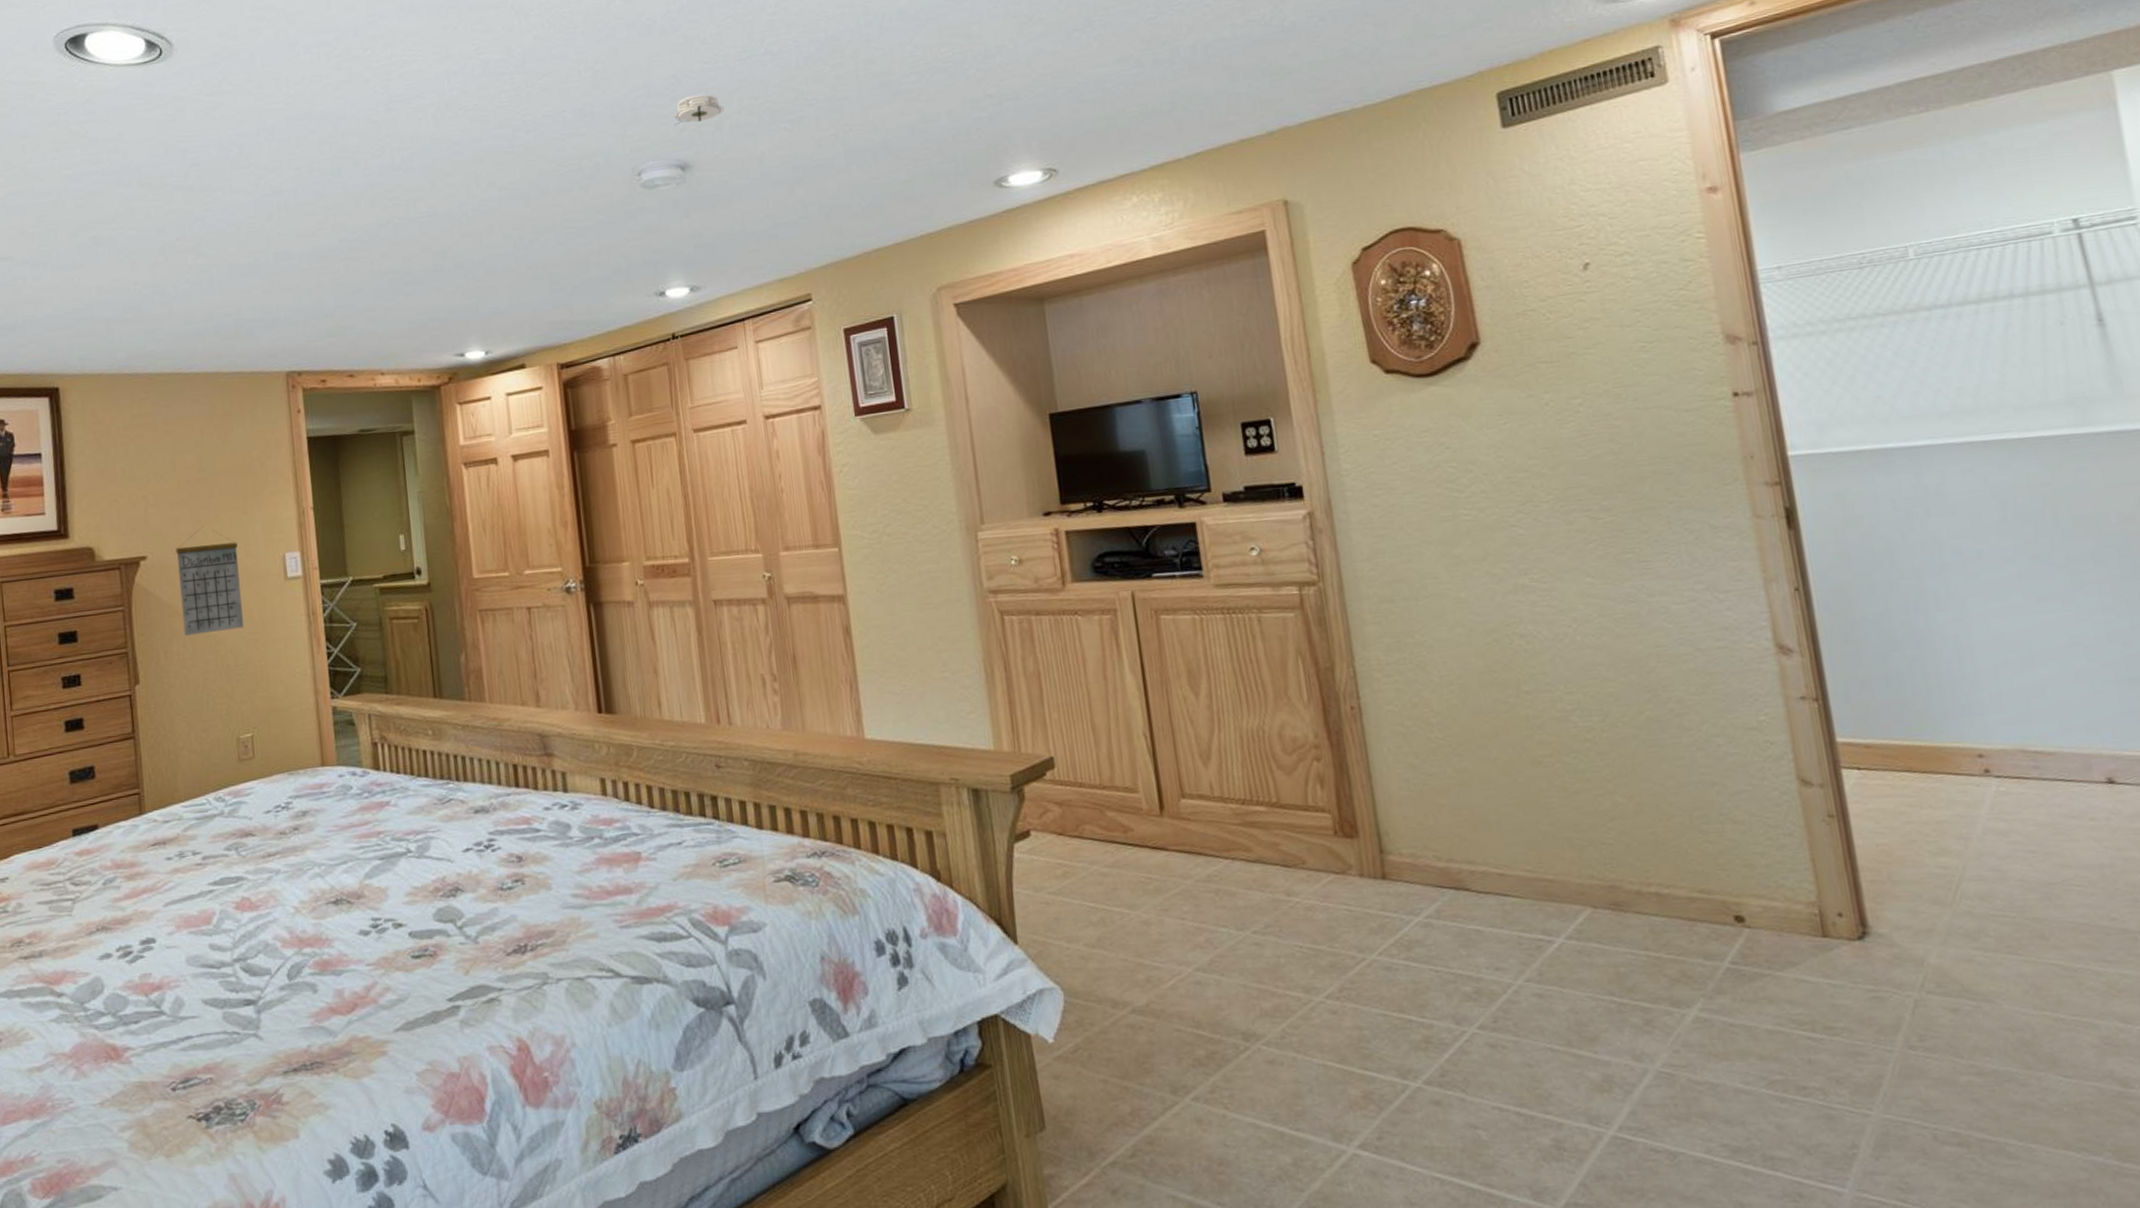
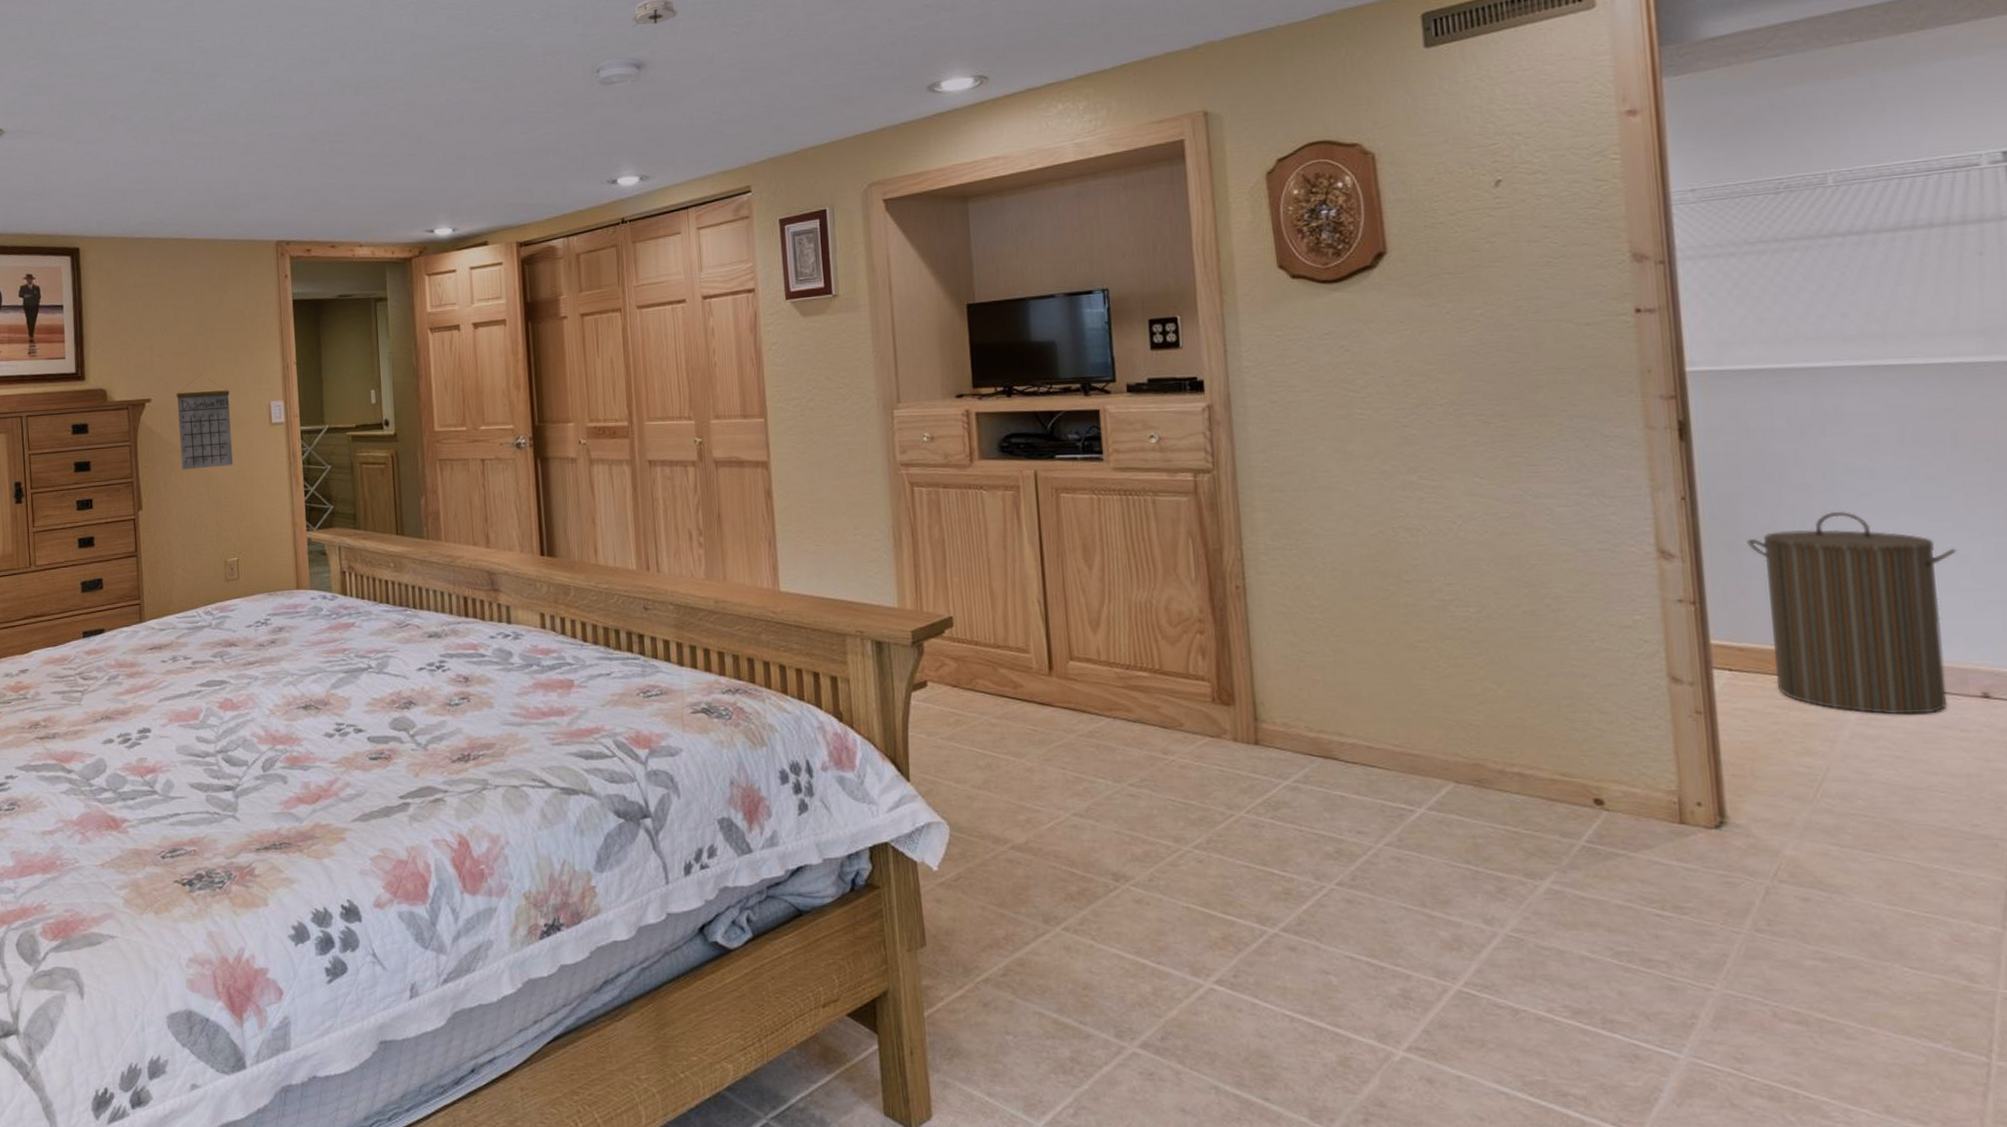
laundry hamper: none [1863,595,2075,807] -> present [1747,511,1957,715]

